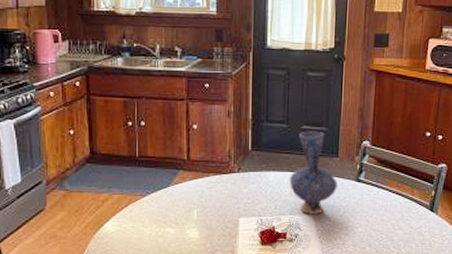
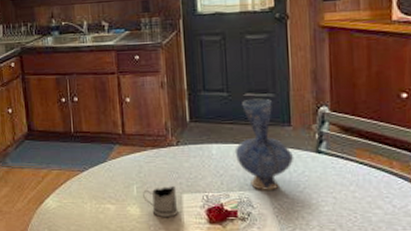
tea glass holder: none [203,210,234,239] -> present [143,185,178,217]

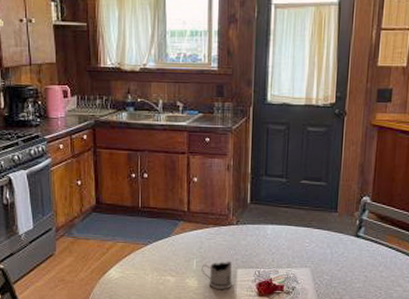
vase: present [234,98,294,190] -> none [287,185,337,268]

